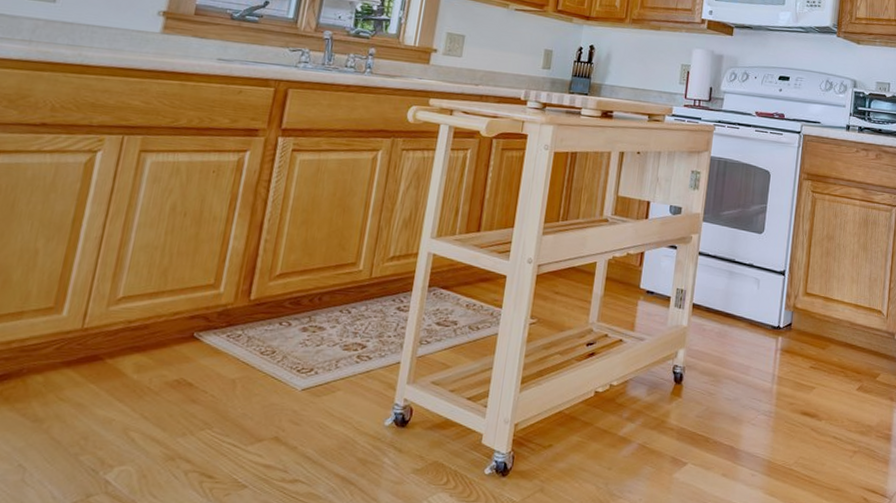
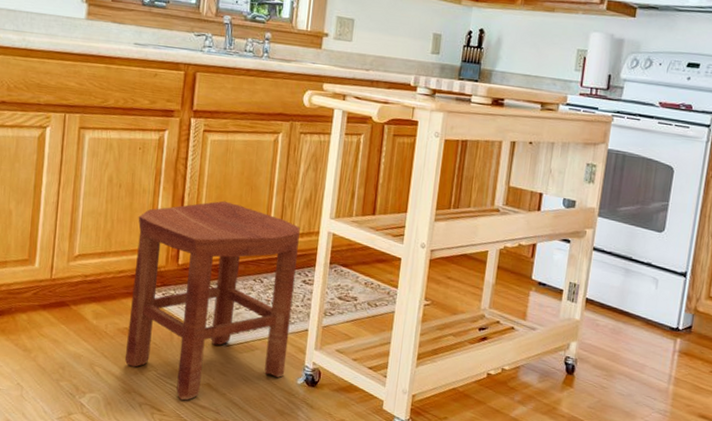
stool: none [170,225,397,462] -> present [124,201,300,401]

